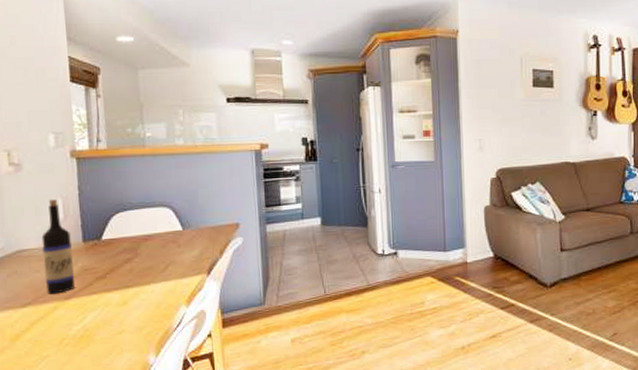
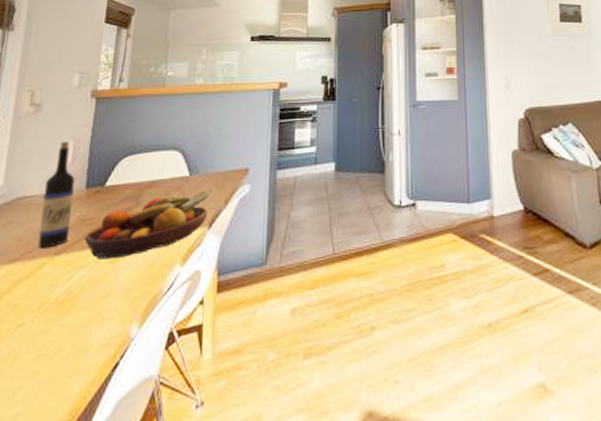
fruit bowl: none [91,241,207,303] -> present [84,188,213,260]

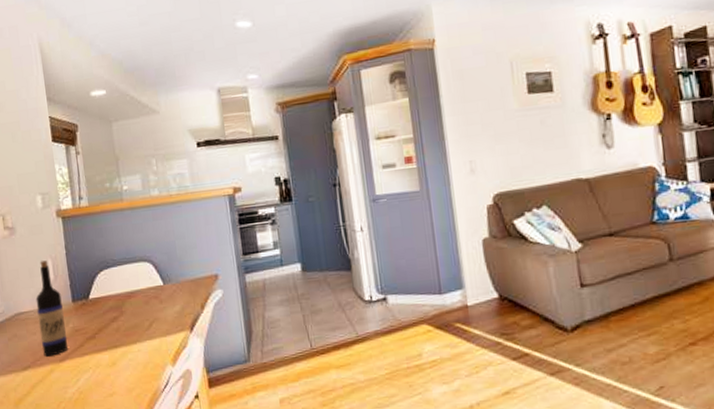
fruit bowl: present [84,188,213,260] -> none [82,295,188,364]

